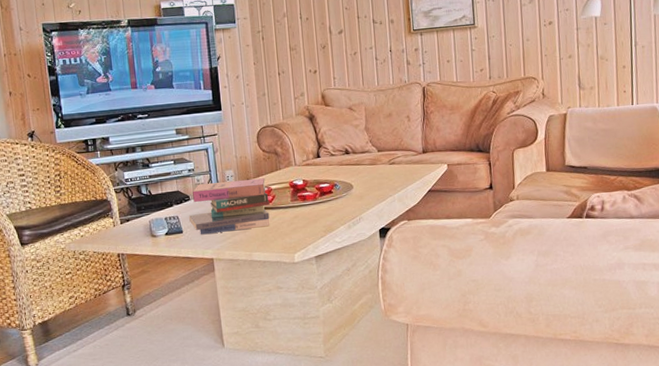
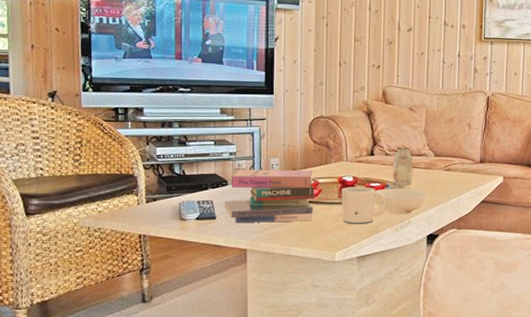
mug: none [294,188,337,226] -> present [341,187,386,224]
bowl: none [324,185,377,212] -> present [374,188,429,214]
vase: none [338,145,360,188] -> present [392,146,413,190]

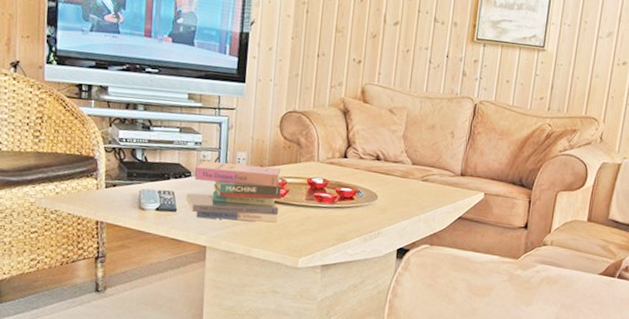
mug: present [341,187,386,224] -> none [308,189,356,231]
bowl: present [374,188,429,214] -> none [343,194,403,224]
vase: present [392,146,413,190] -> none [365,150,389,199]

